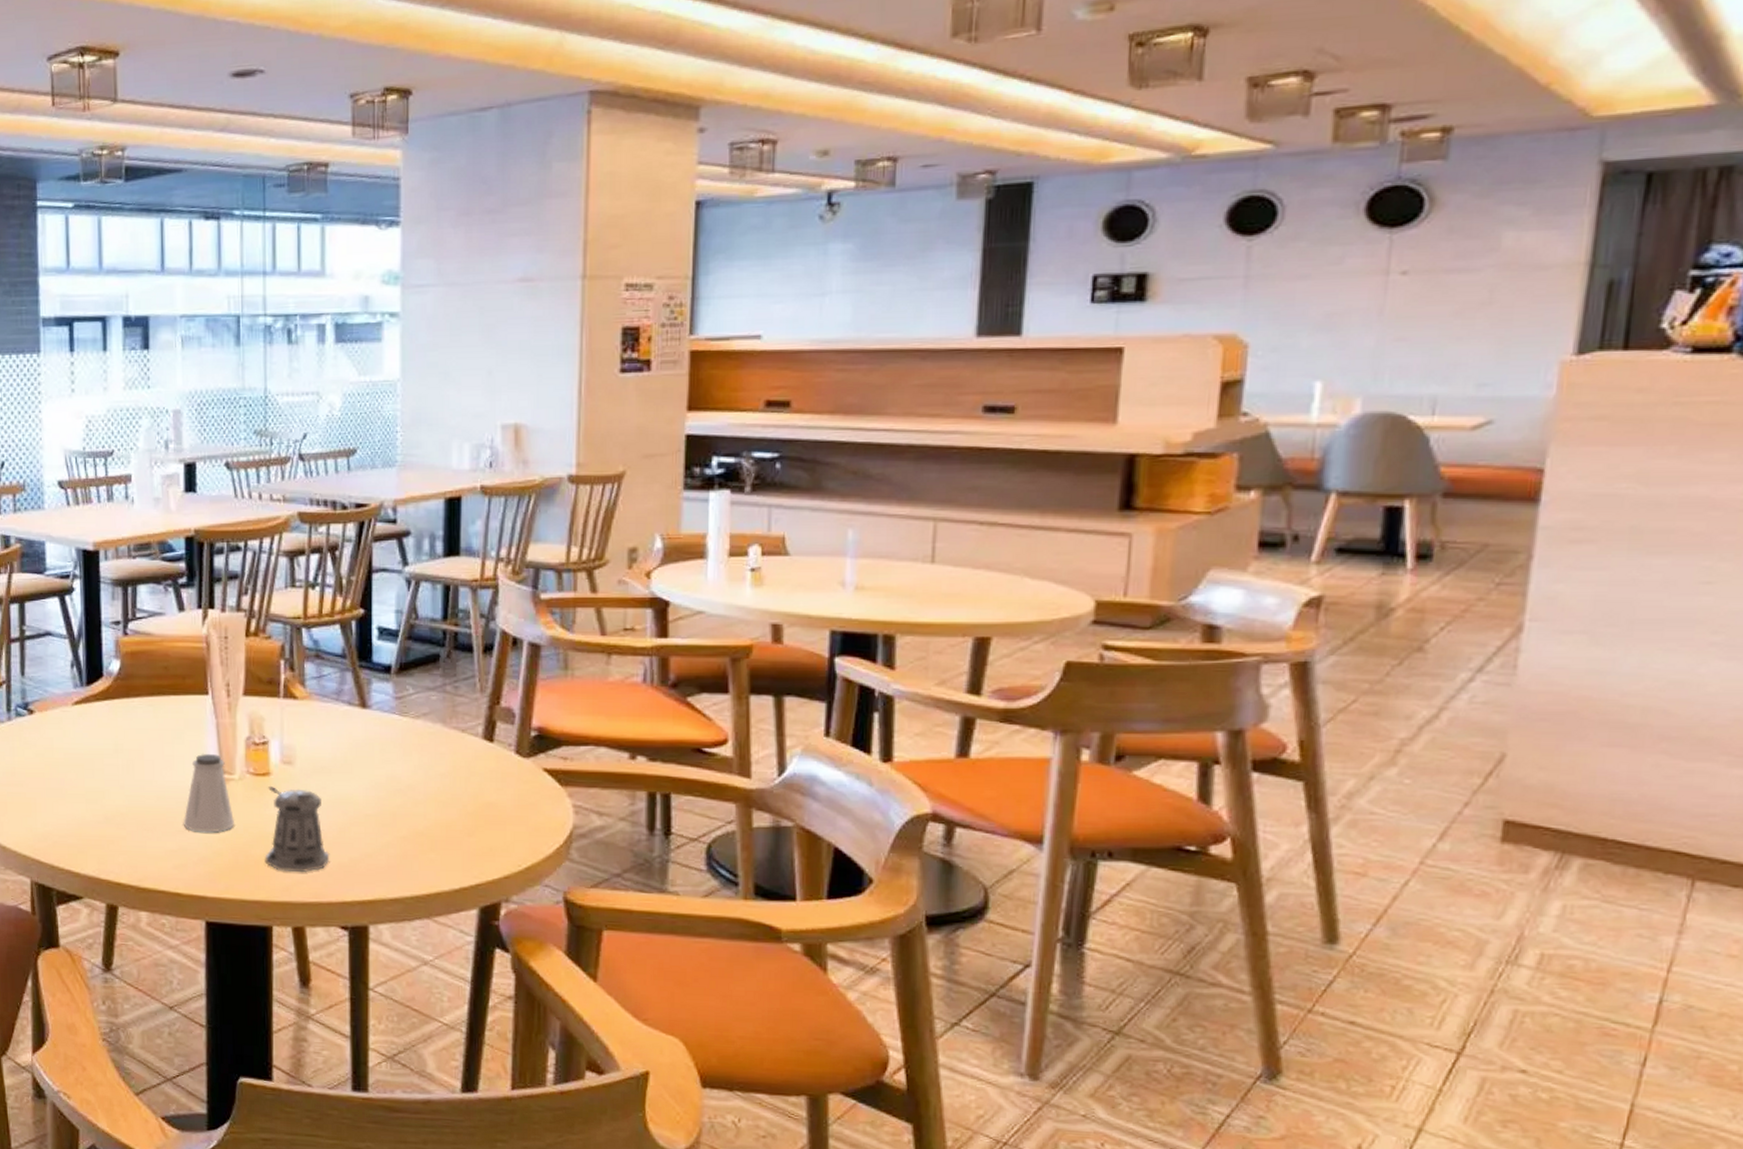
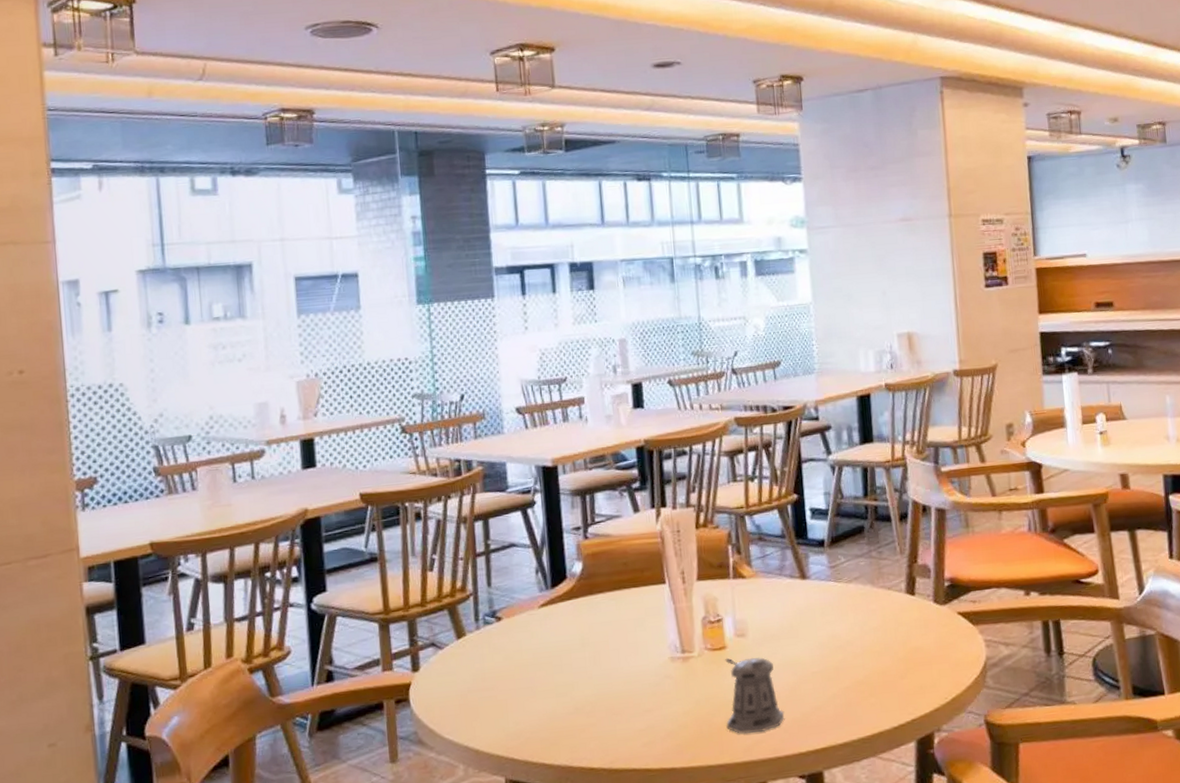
saltshaker: present [183,753,235,833] -> none [649,636,698,709]

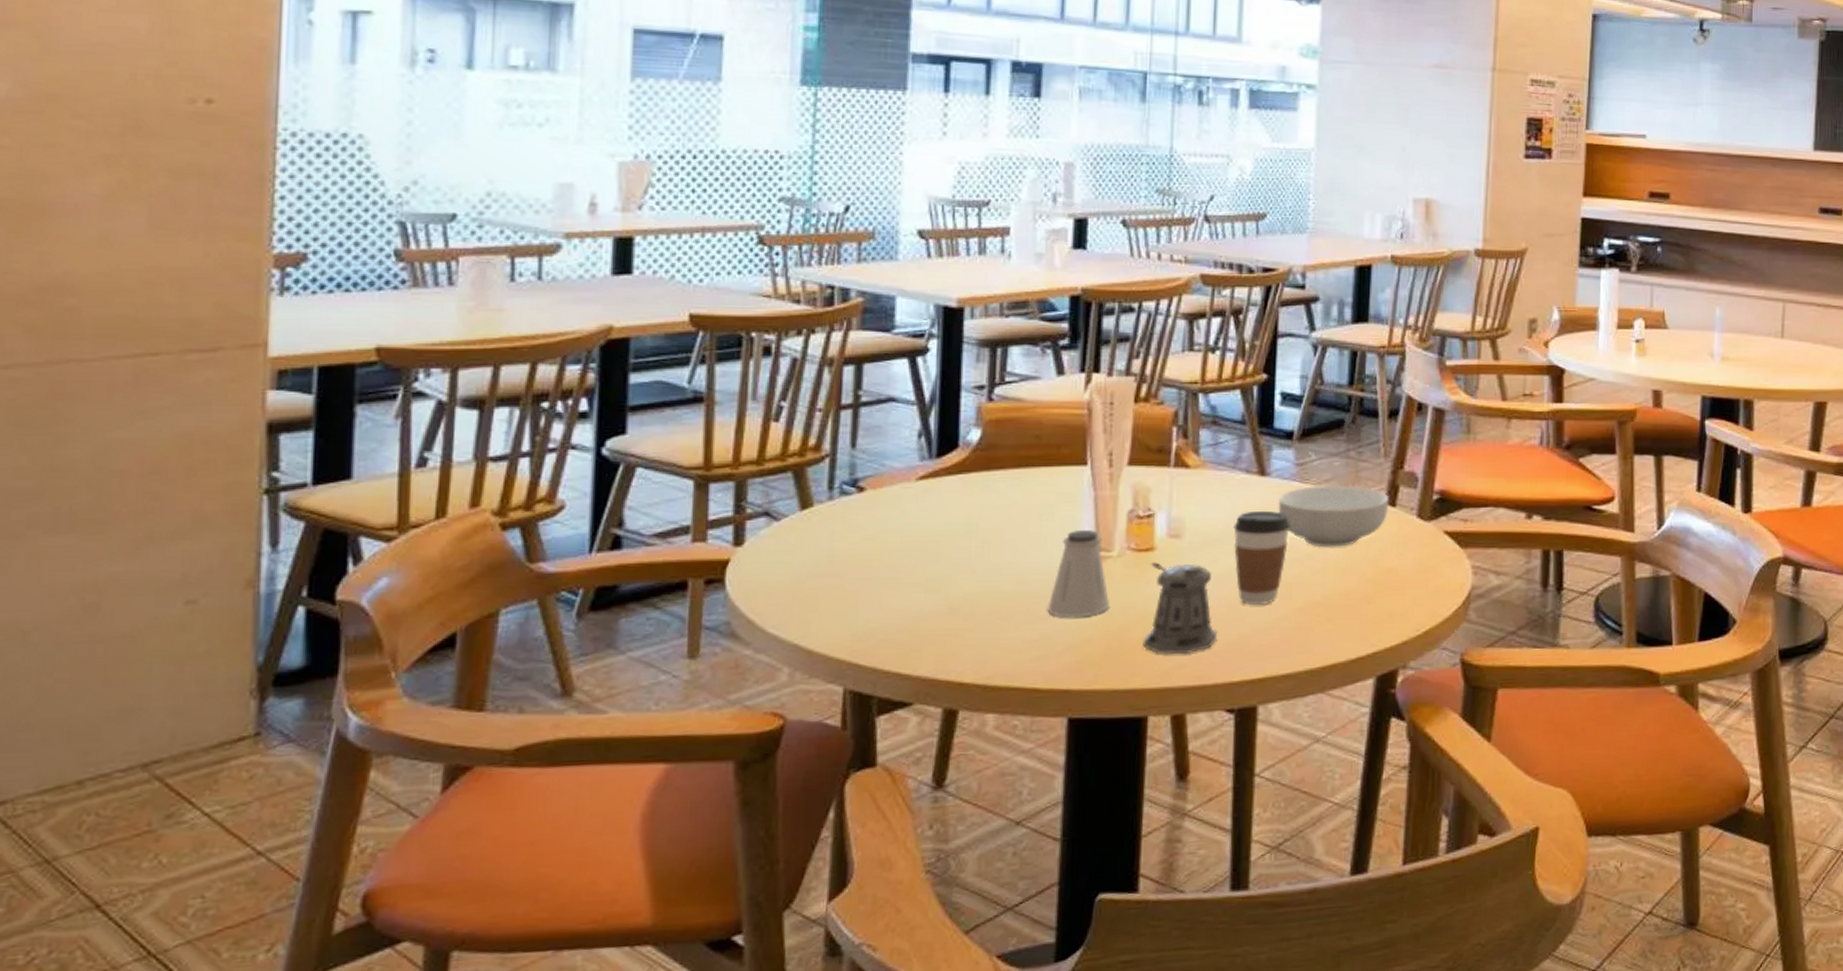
saltshaker: none [649,636,698,709] -> present [1047,529,1111,618]
coffee cup: none [786,608,832,688] -> present [1233,510,1290,606]
cereal bowl: none [819,580,910,635] -> present [1278,484,1390,548]

